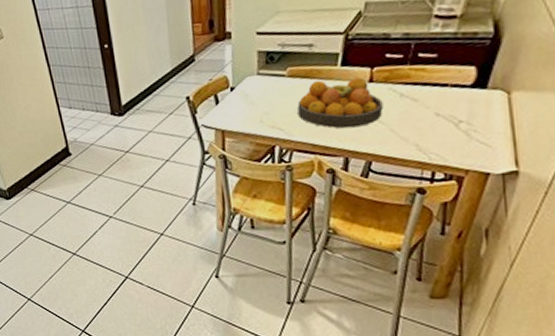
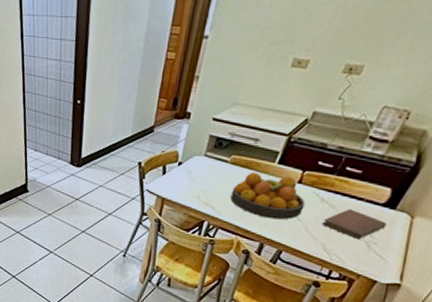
notebook: none [409,98,482,131] -> present [322,209,387,239]

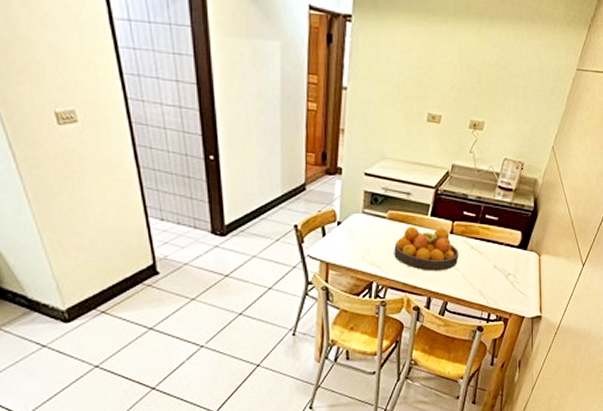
notebook: present [322,209,387,239] -> none [476,253,523,281]

